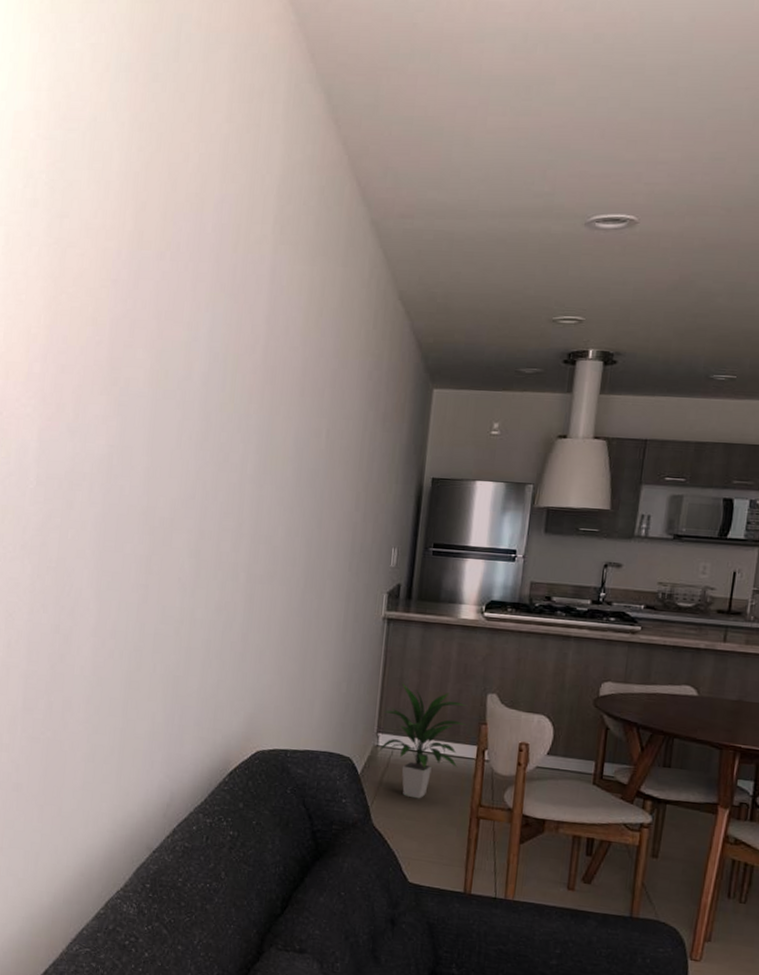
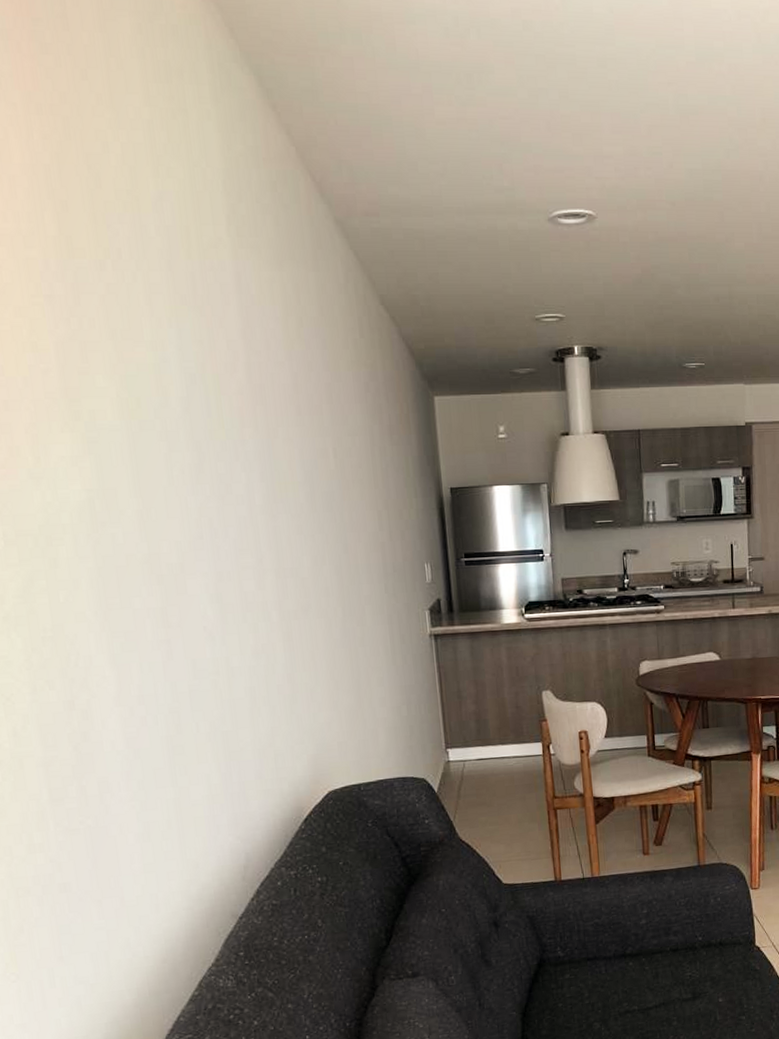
indoor plant: present [377,683,468,799] -> none [447,696,529,804]

